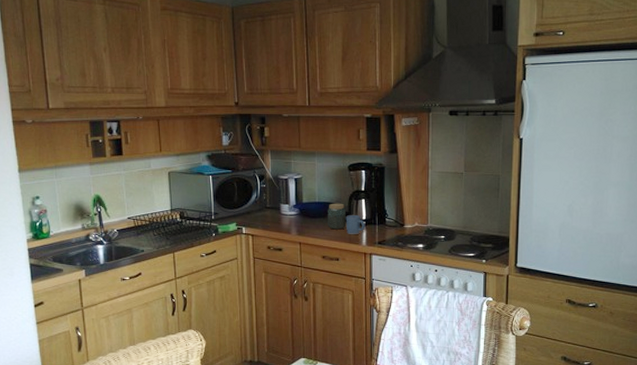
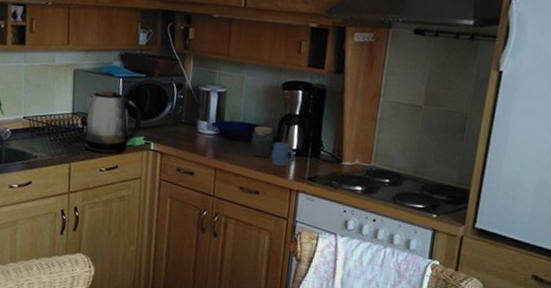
kettle: none [181,187,233,243] -> present [85,90,142,155]

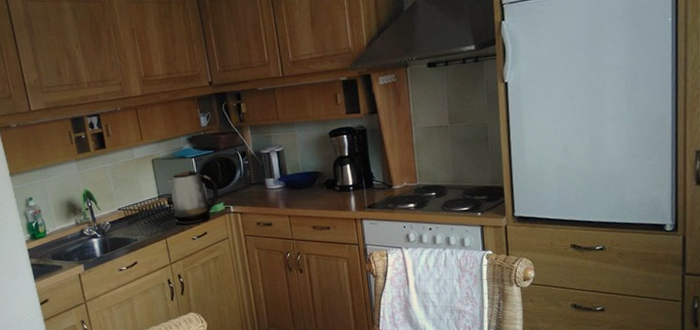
peanut butter: present [250,125,274,158] -> none [313,171,334,199]
mug: present [272,141,295,167] -> none [332,181,353,203]

